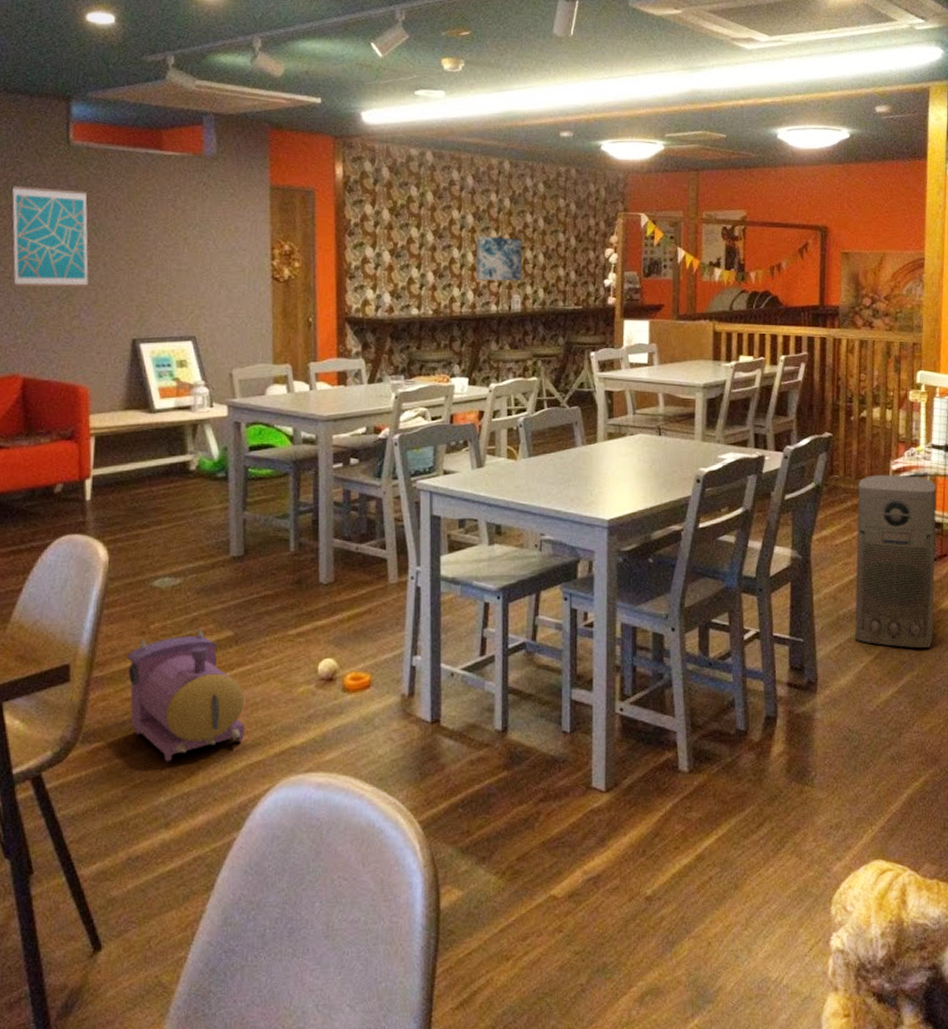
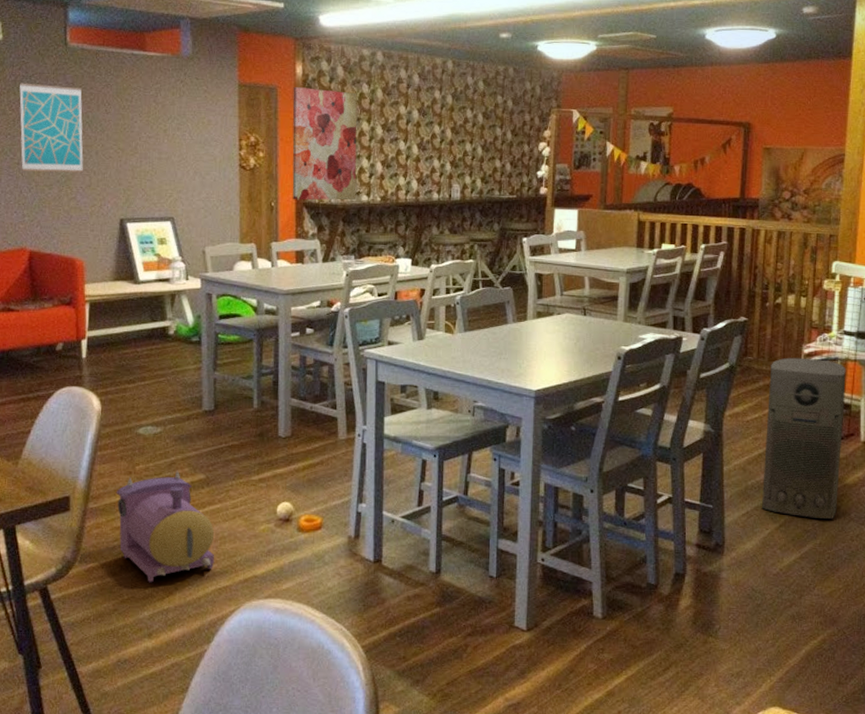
wall art: none [332,190,406,315] -> present [292,87,357,201]
wall art: present [476,235,522,281] -> none [420,129,462,171]

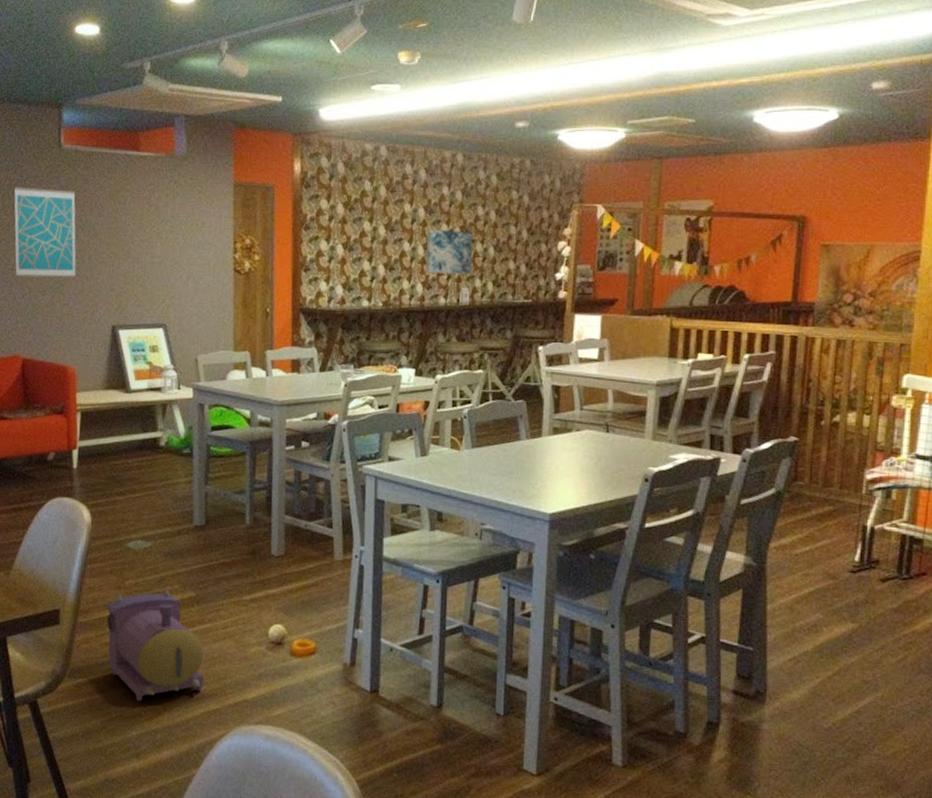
wall art: present [292,87,357,201] -> none [288,186,359,306]
wall art: none [420,129,462,171] -> present [426,229,473,274]
air purifier: present [762,357,846,519] -> none [812,483,918,669]

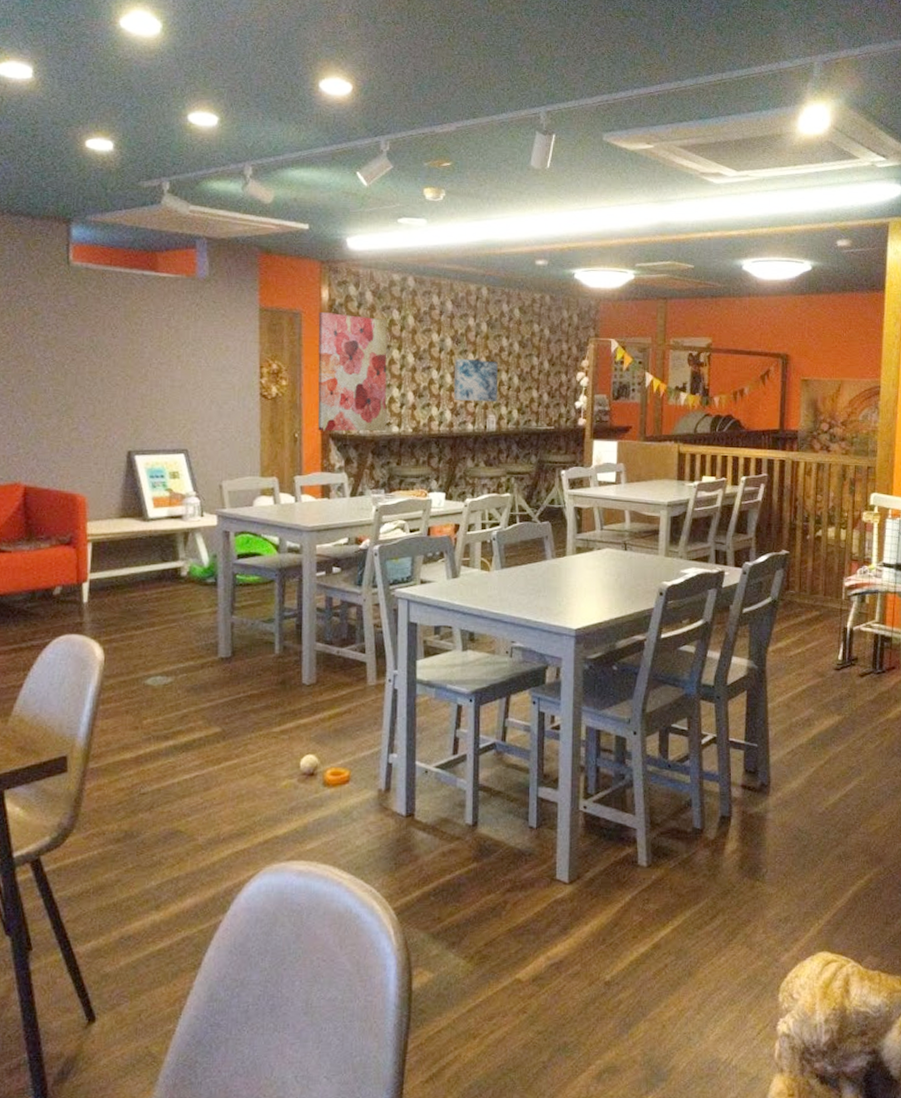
wall art: present [13,186,77,278] -> none [14,303,87,401]
toy train: present [105,587,205,702] -> none [120,724,232,849]
wall art: none [288,186,359,306] -> present [317,312,387,432]

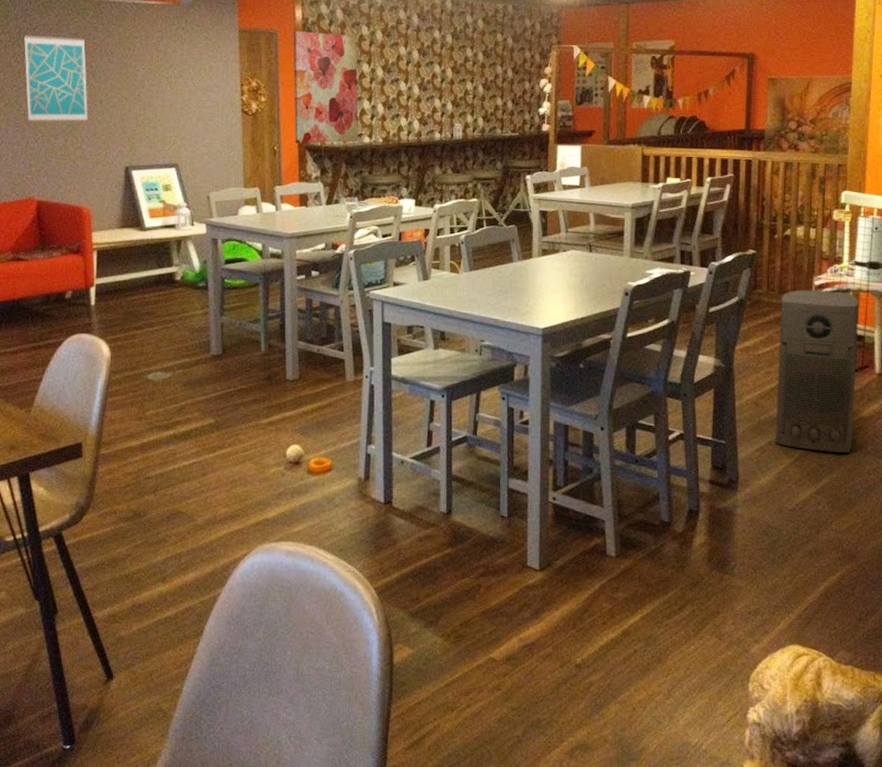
wall art: none [14,303,87,401] -> present [23,35,89,122]
wall art: present [454,358,498,401] -> none [421,70,463,110]
air purifier: none [807,590,886,754] -> present [776,289,859,452]

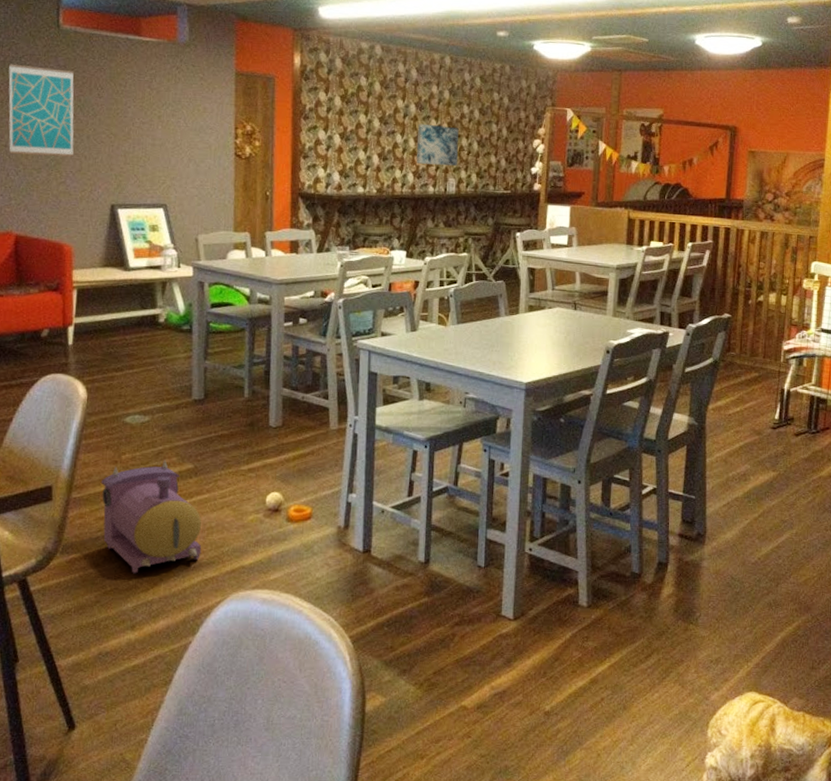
toy train: none [127,415,226,528] -> present [100,460,202,574]
wall art: present [293,31,358,144] -> none [288,77,355,192]
wall art: none [421,70,463,110] -> present [417,123,459,166]
air purifier: present [776,289,859,452] -> none [742,353,823,509]

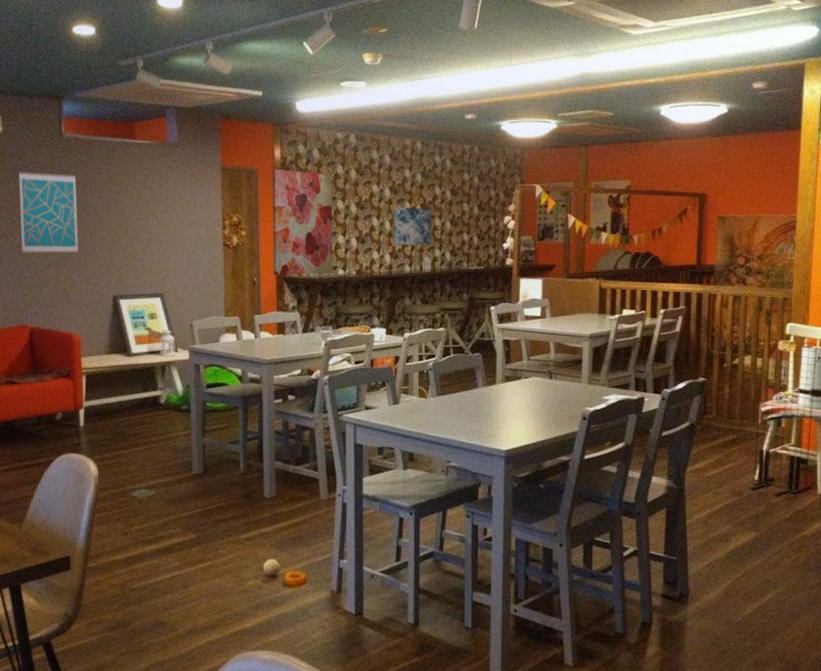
toy train: present [100,460,202,574] -> none [113,530,206,637]
wall art: none [288,77,355,192] -> present [272,170,333,275]

